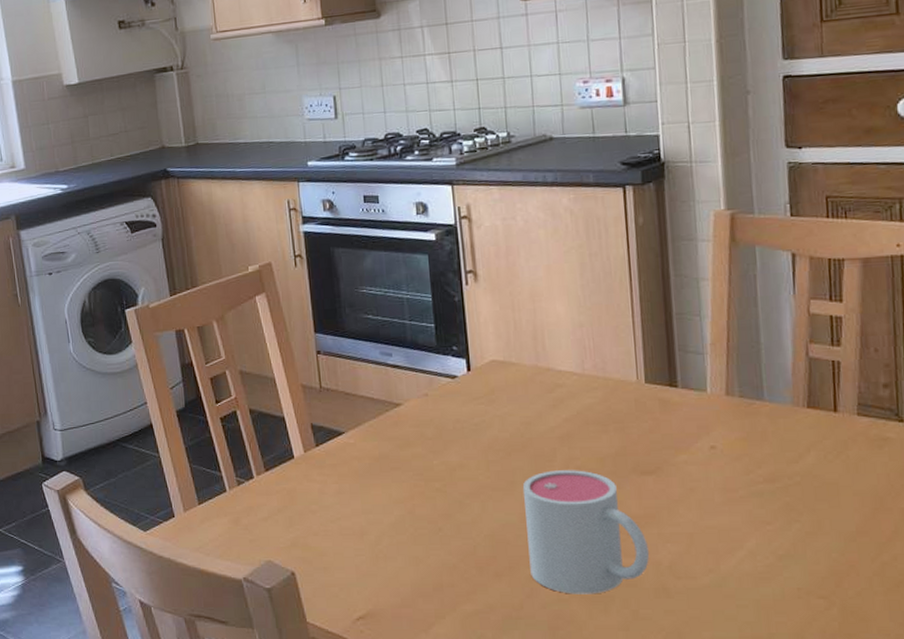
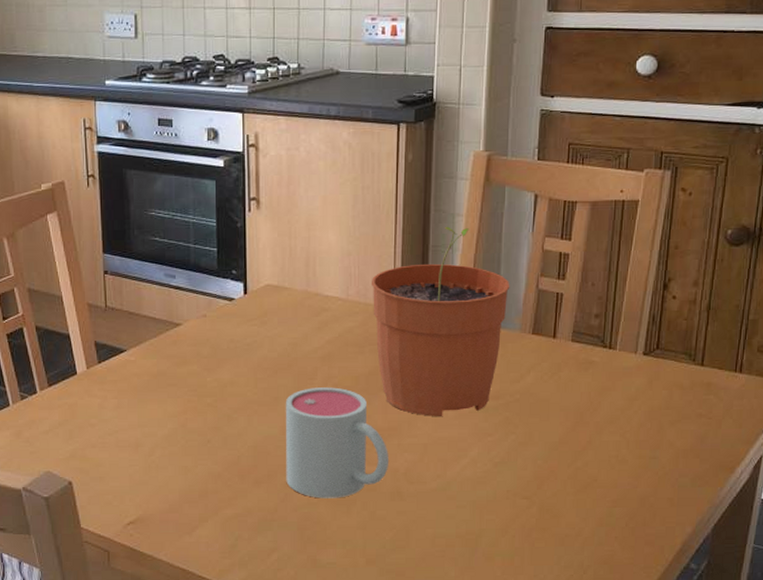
plant pot: none [608,291,774,503] -> present [371,226,510,417]

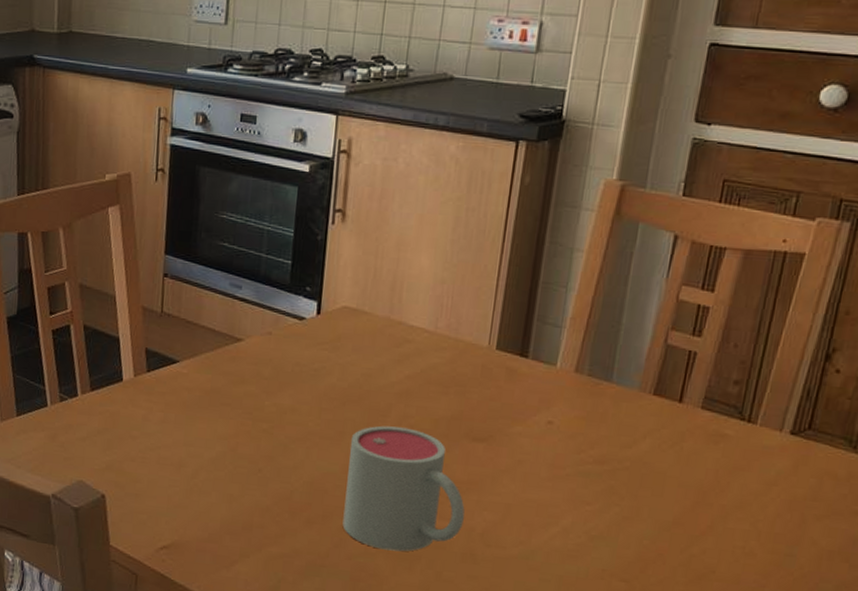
plant pot: present [371,226,510,417] -> none [464,261,633,477]

